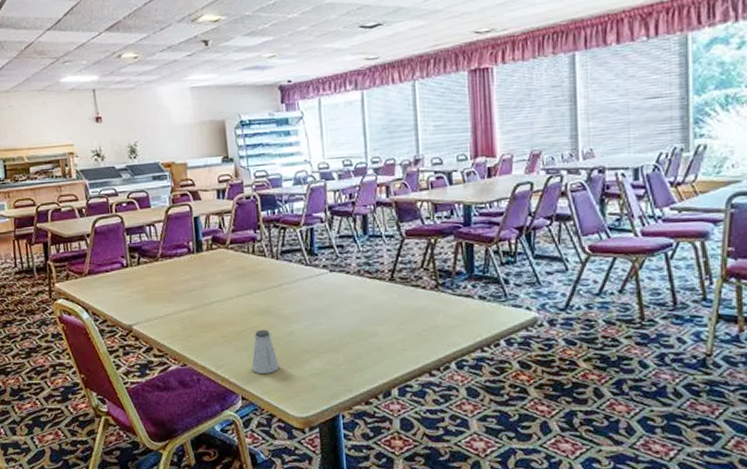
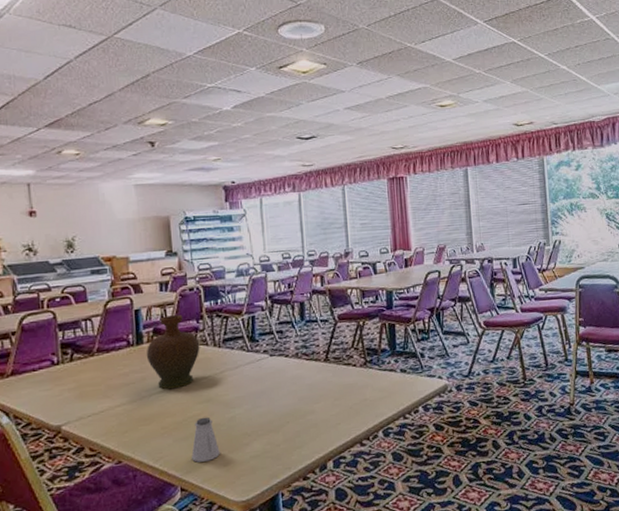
decorative vase: none [205,224,258,299] -> present [146,315,200,390]

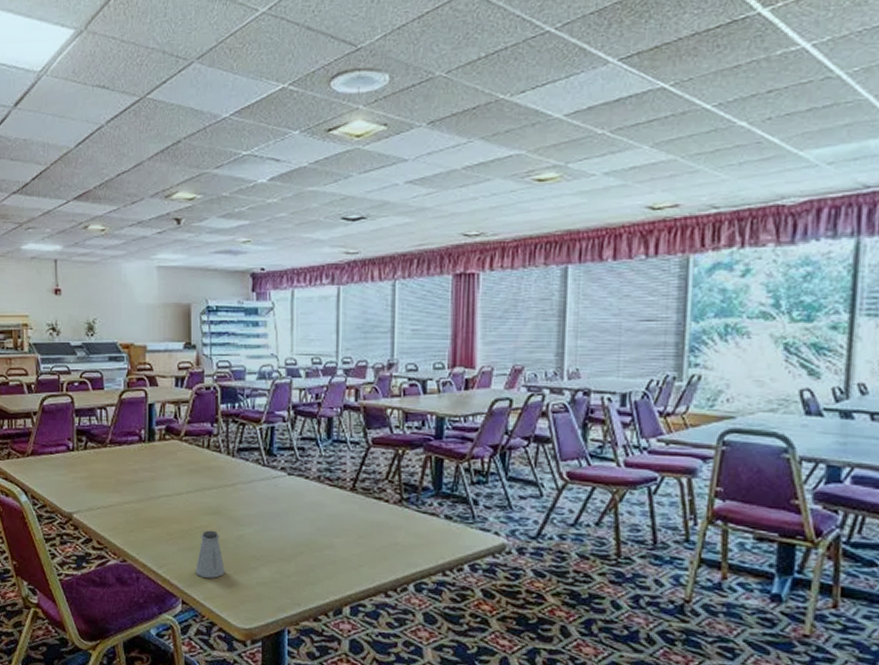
decorative vase: present [146,315,200,390] -> none [157,414,213,495]

